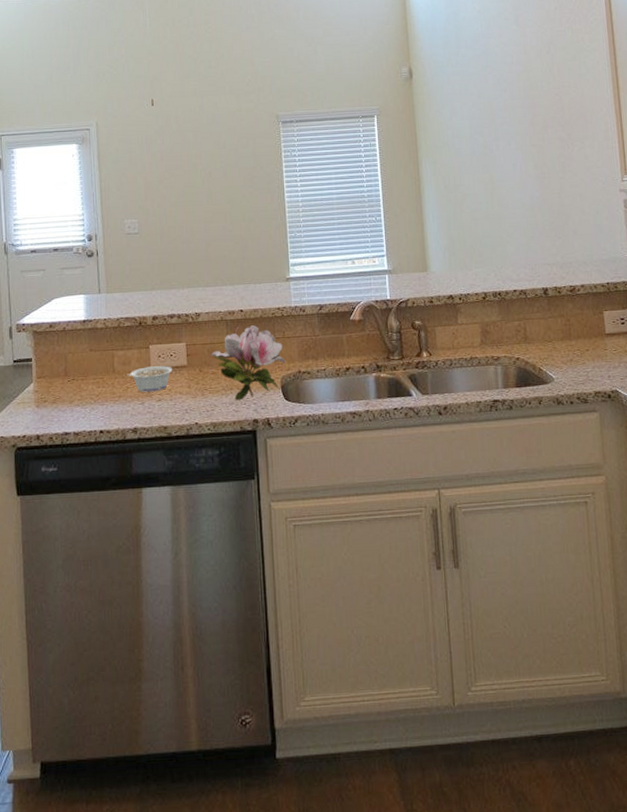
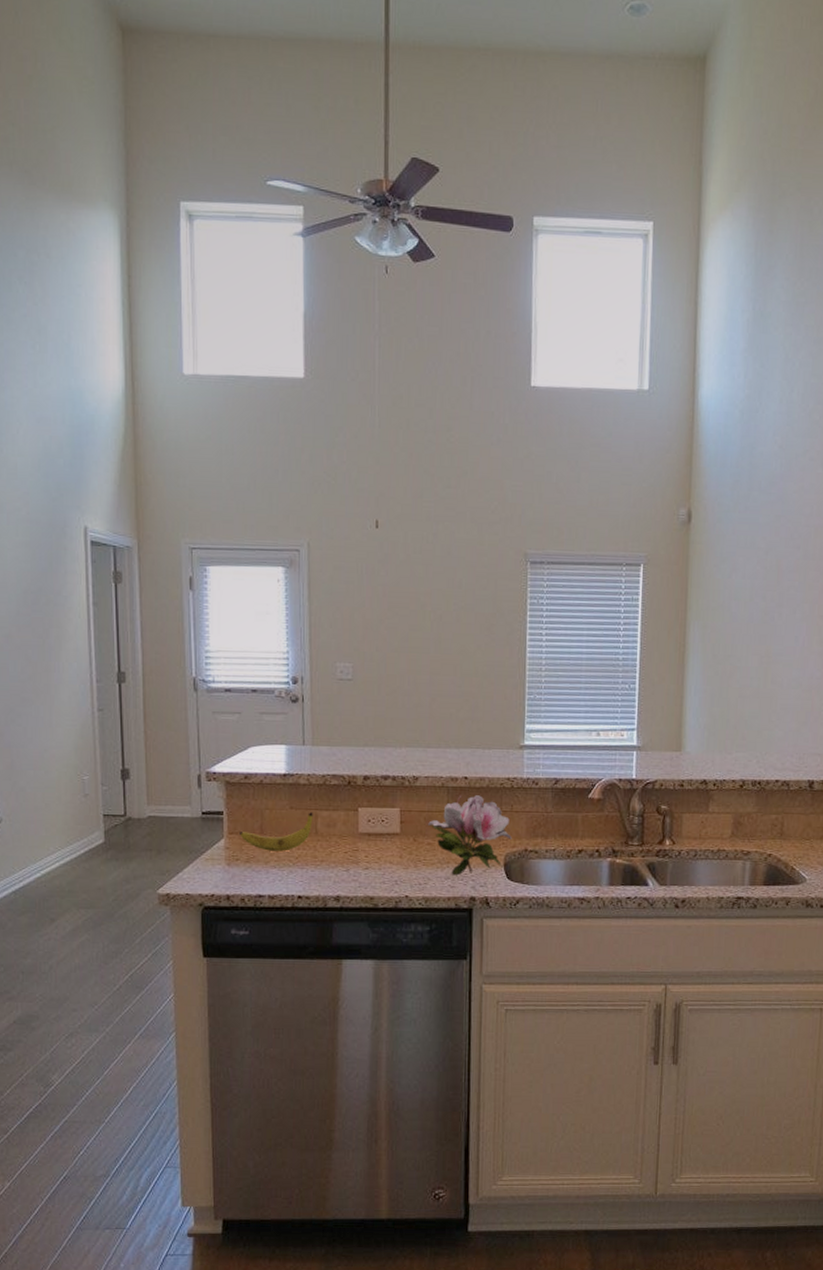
banana: none [47,353,110,391] -> present [240,813,313,852]
legume: present [126,366,173,392] -> none [330,831,384,859]

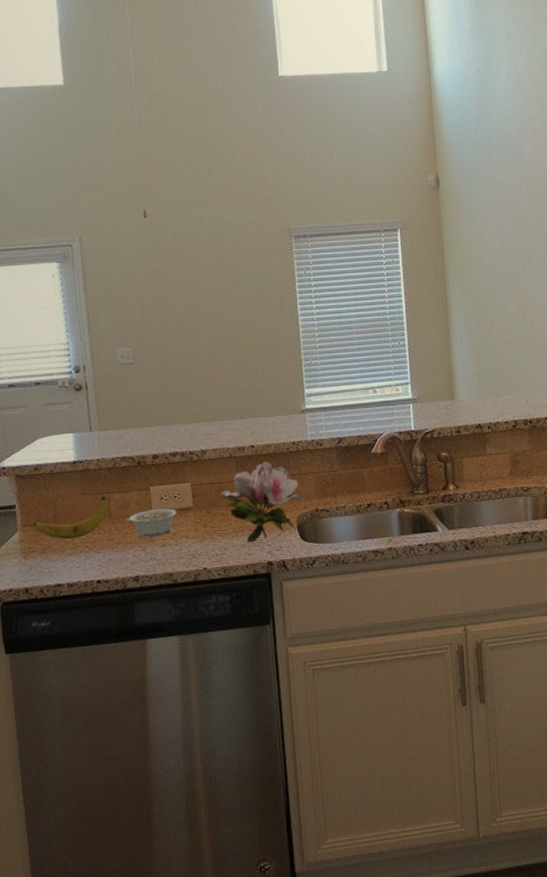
legume: none [330,831,384,859] -> present [124,508,177,538]

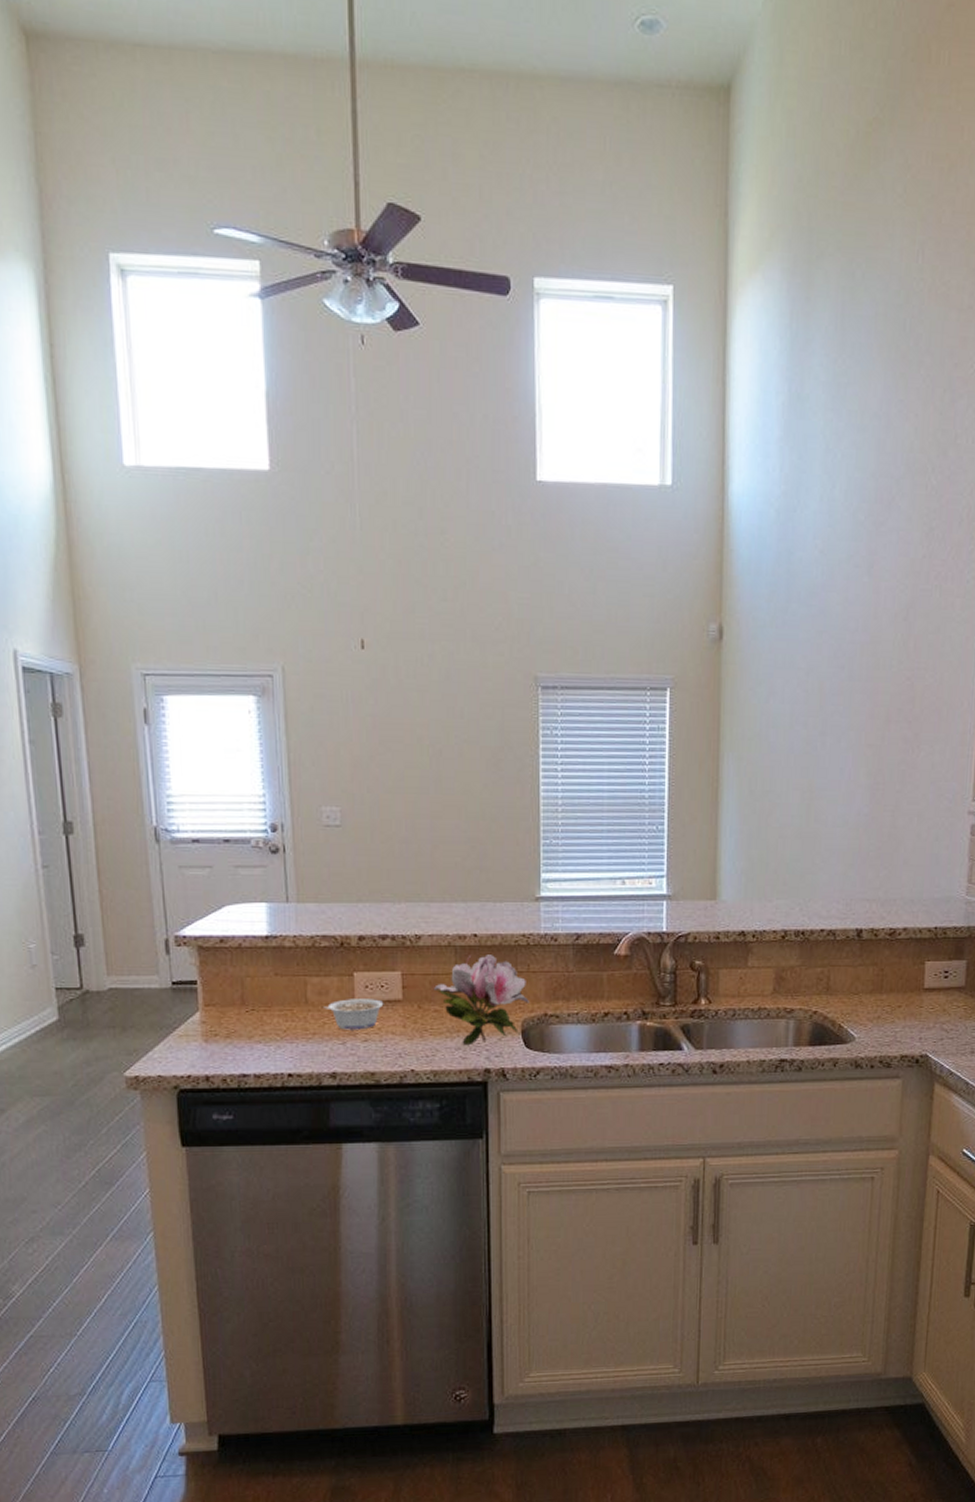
banana: present [33,496,106,540] -> none [217,979,302,1024]

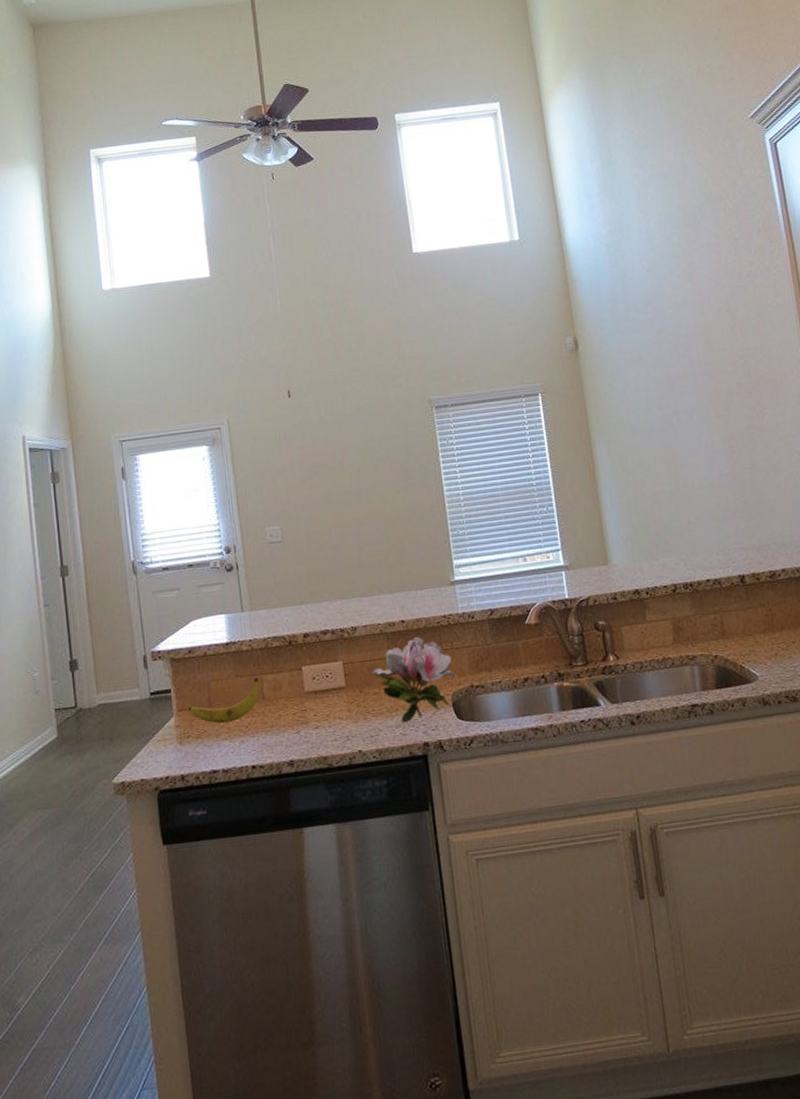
banana: none [217,979,302,1024] -> present [188,678,259,724]
legume: present [322,999,384,1030] -> none [277,688,330,720]

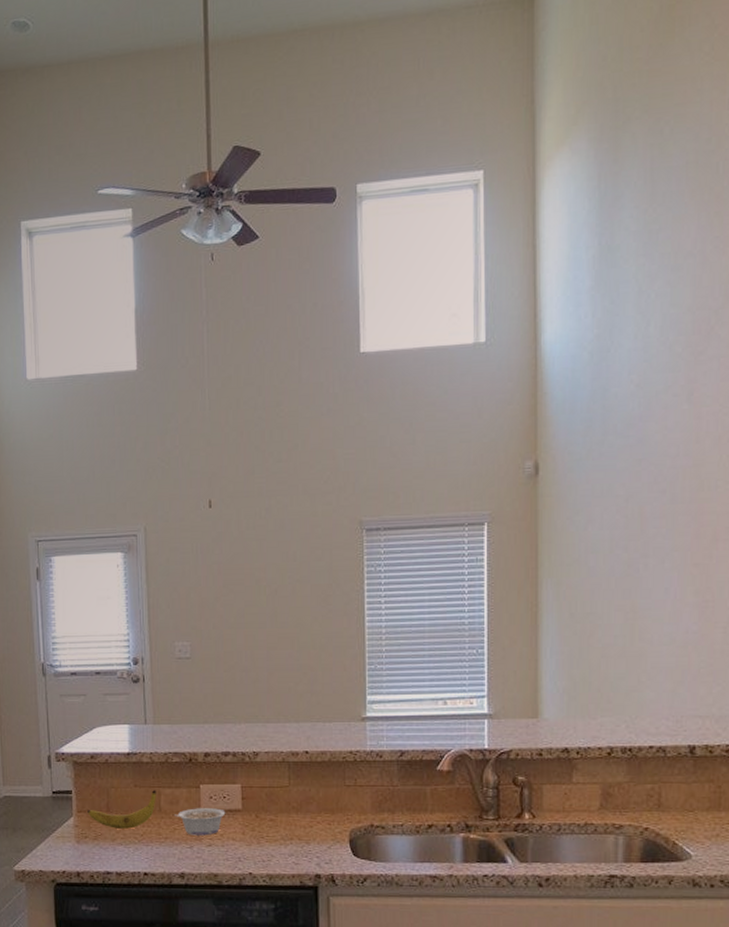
legume: none [277,688,330,720] -> present [173,808,226,836]
flower: present [371,637,456,723] -> none [269,770,356,853]

